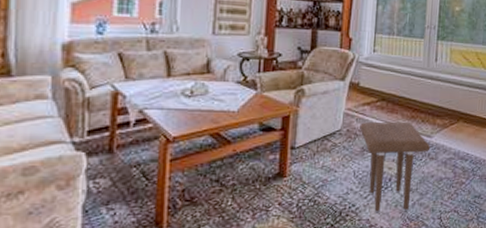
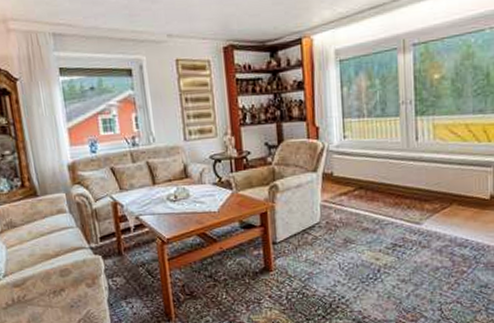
side table: present [360,121,431,213] -> none [339,209,421,305]

